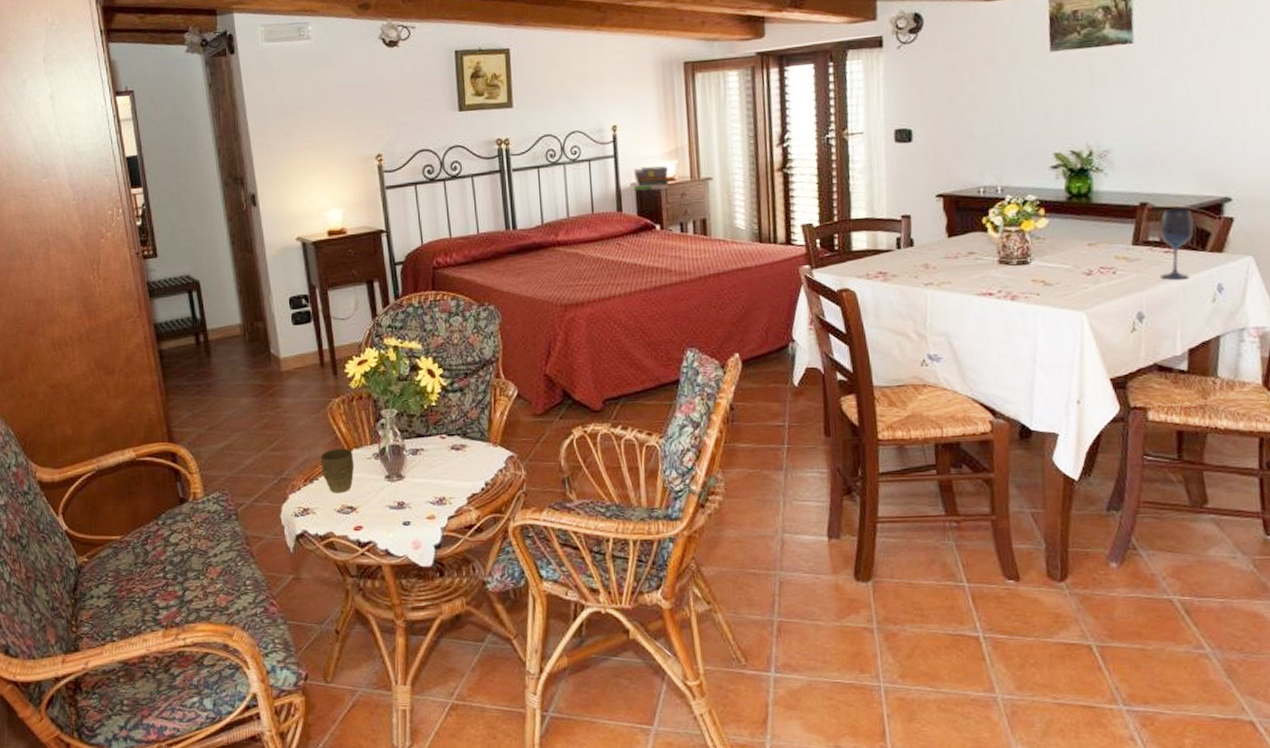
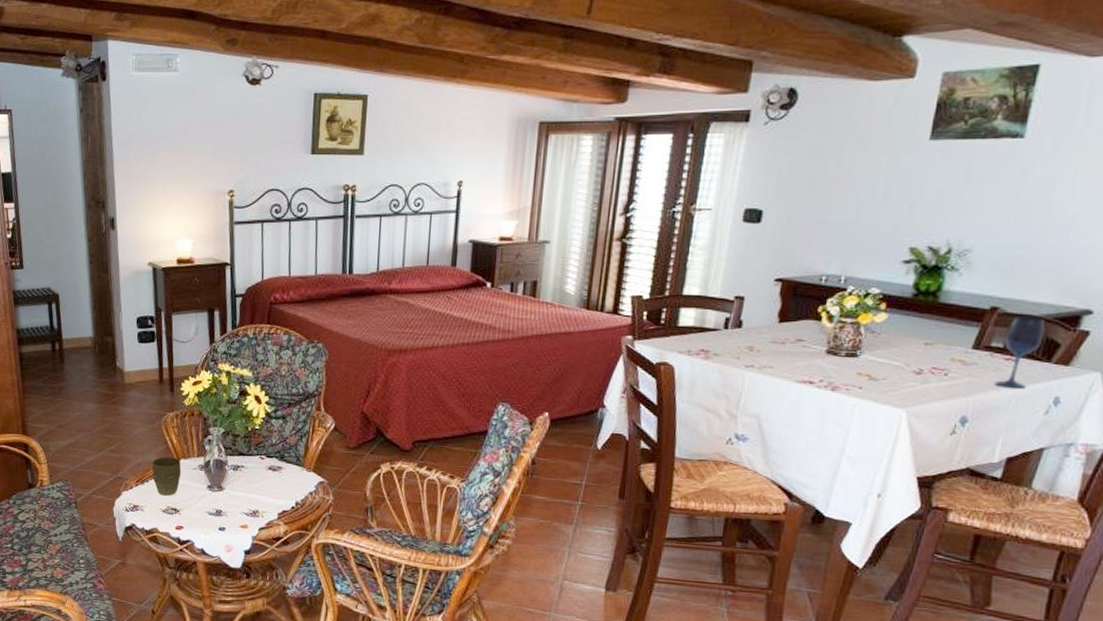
books: present [630,166,669,191] -> none [467,224,507,248]

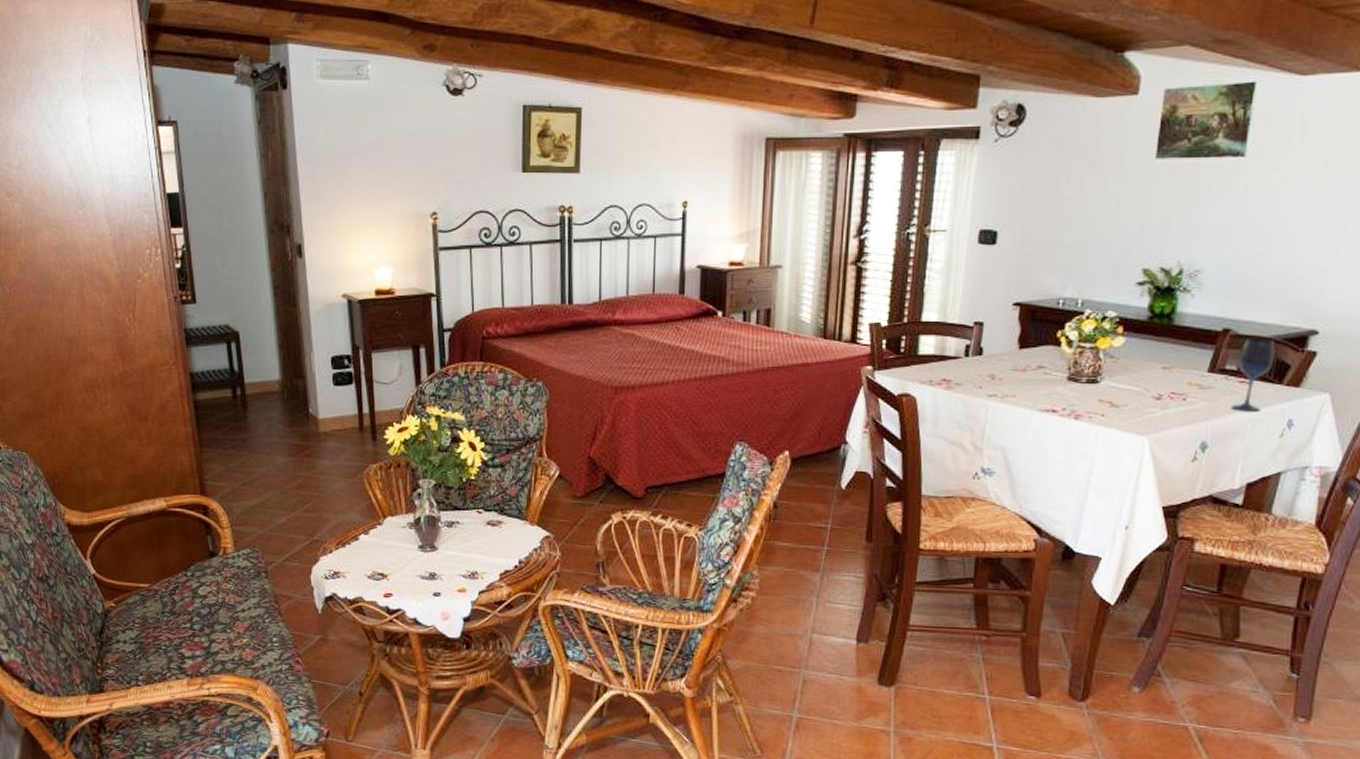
cup: present [152,456,182,496] -> none [354,514,388,559]

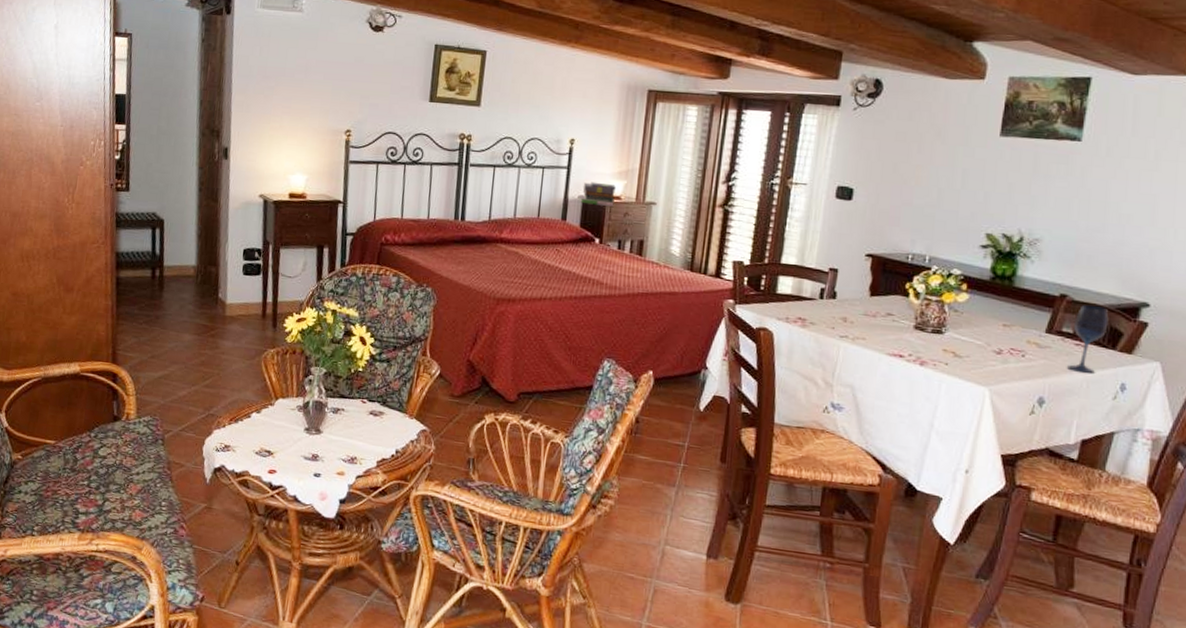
books: none [695,248,736,274] -> present [578,181,616,206]

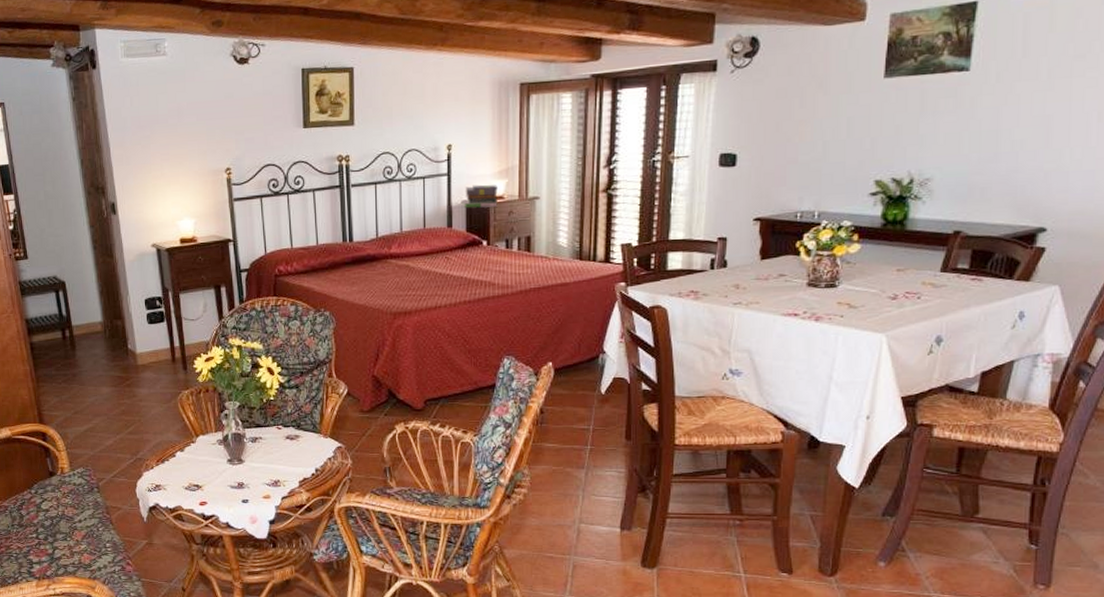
wineglass: present [1067,304,1109,373] -> none [964,237,1005,306]

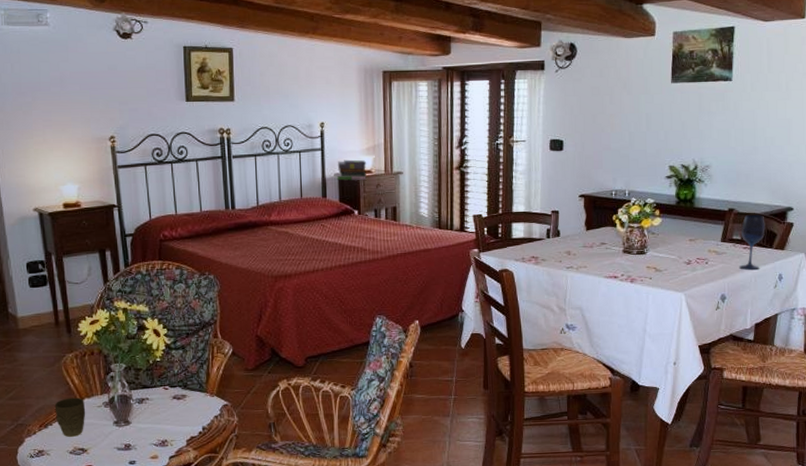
cup: none [171,434,201,473] -> present [54,397,86,437]
wineglass: none [964,237,1005,306] -> present [739,214,766,270]

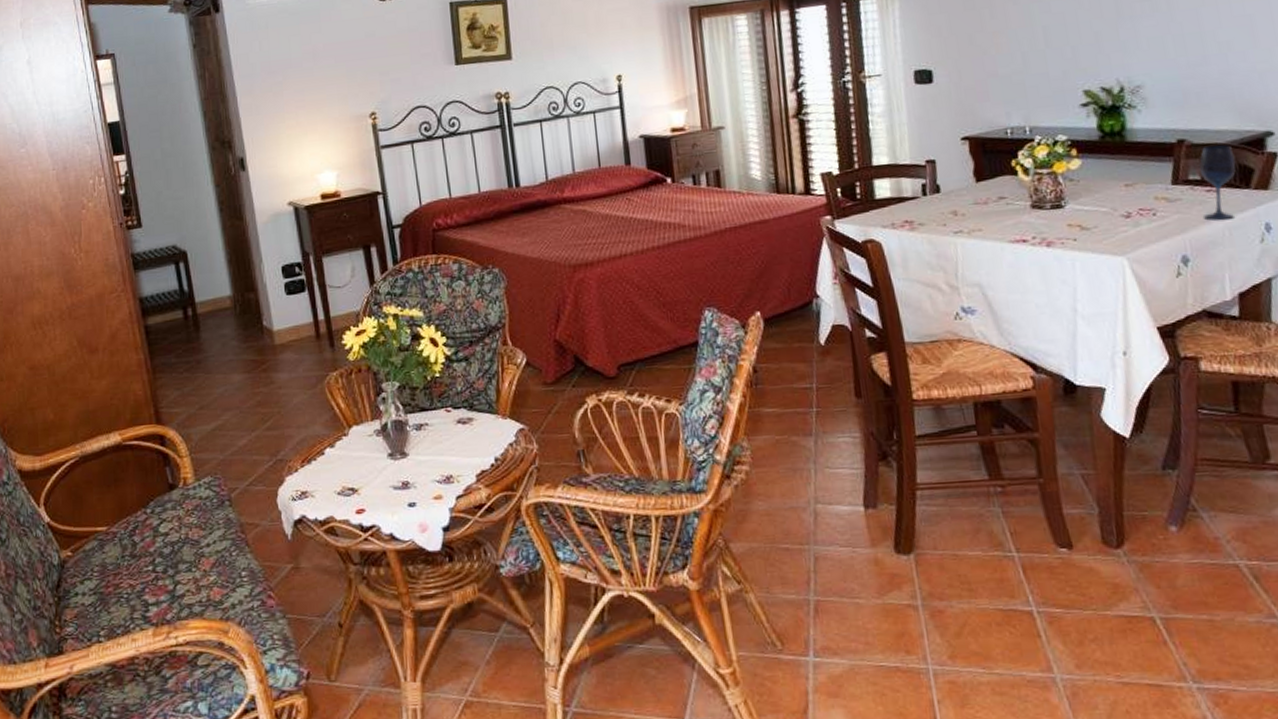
cup: present [54,397,86,437] -> none [318,425,355,474]
books: present [334,159,367,181] -> none [638,116,679,143]

